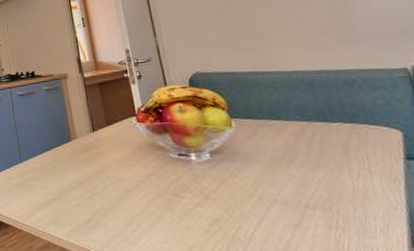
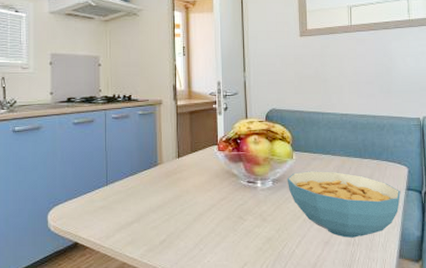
cereal bowl: none [228,139,399,220] -> present [287,171,400,238]

